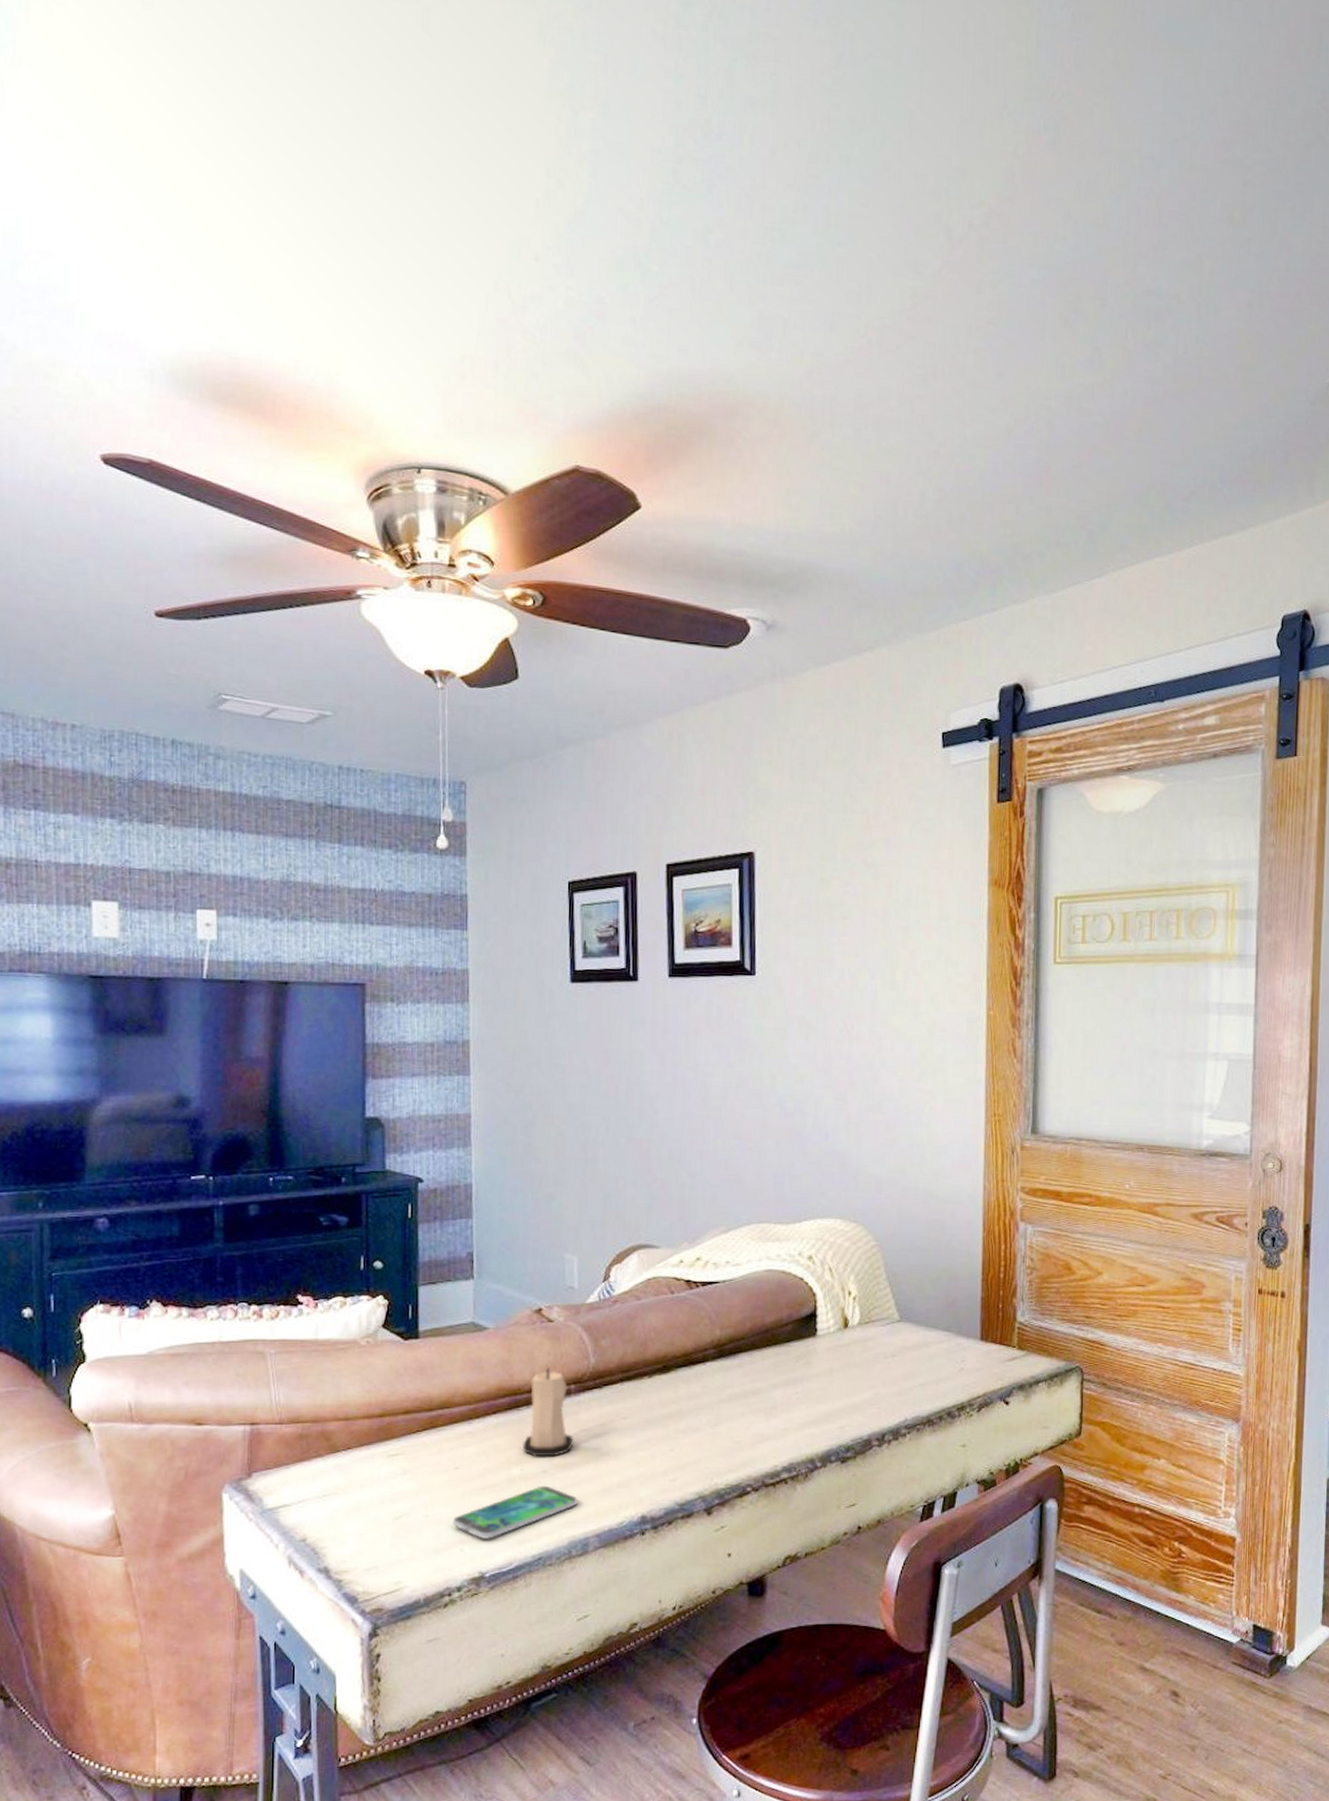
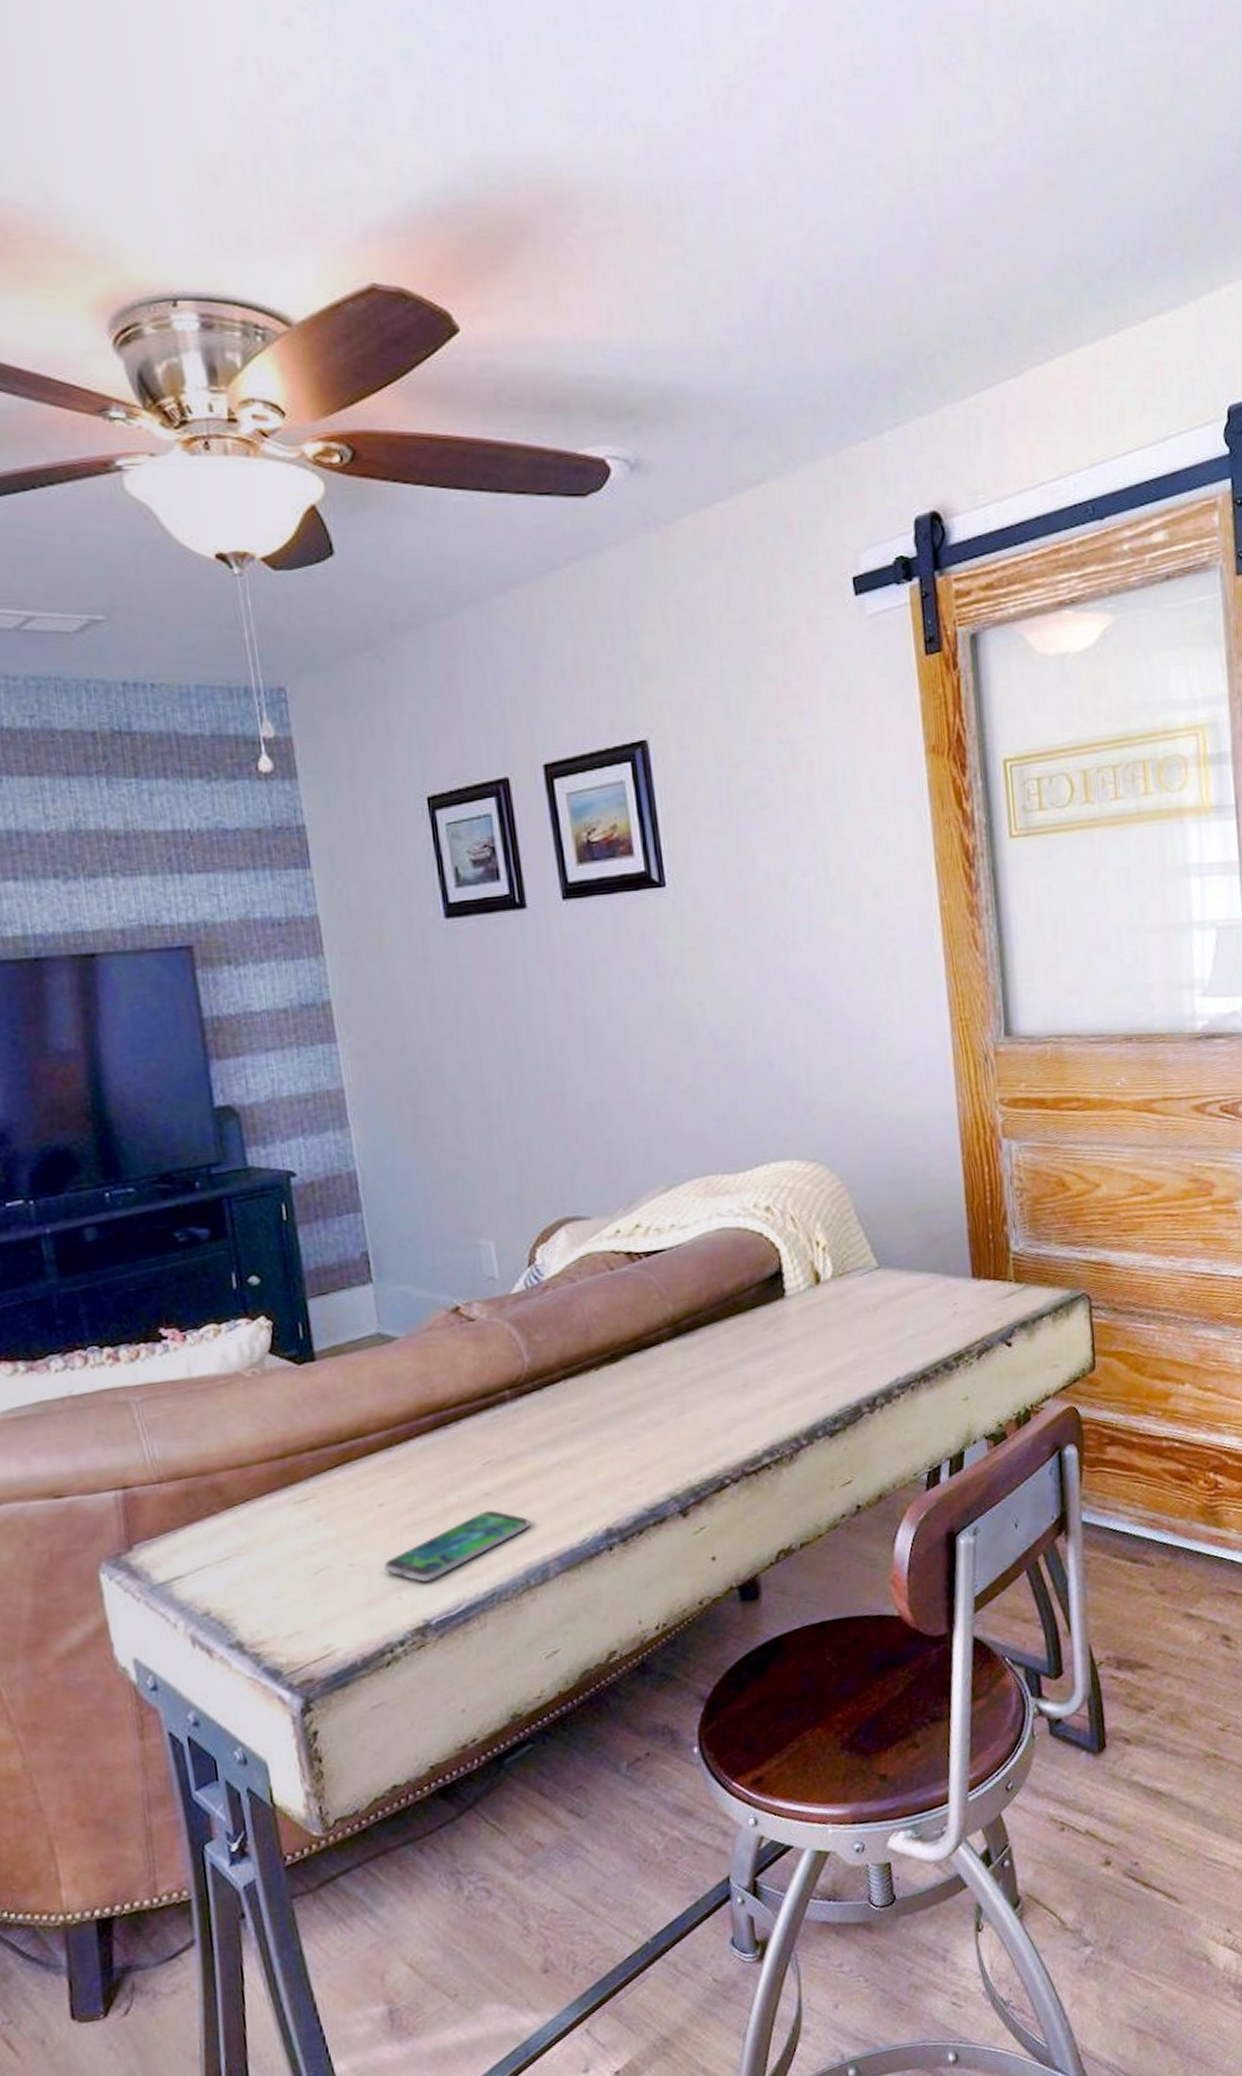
candle: present [522,1368,573,1457] -> none [456,1374,516,1479]

